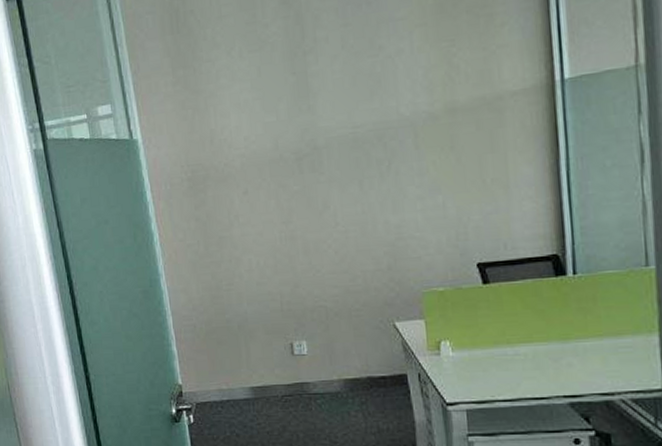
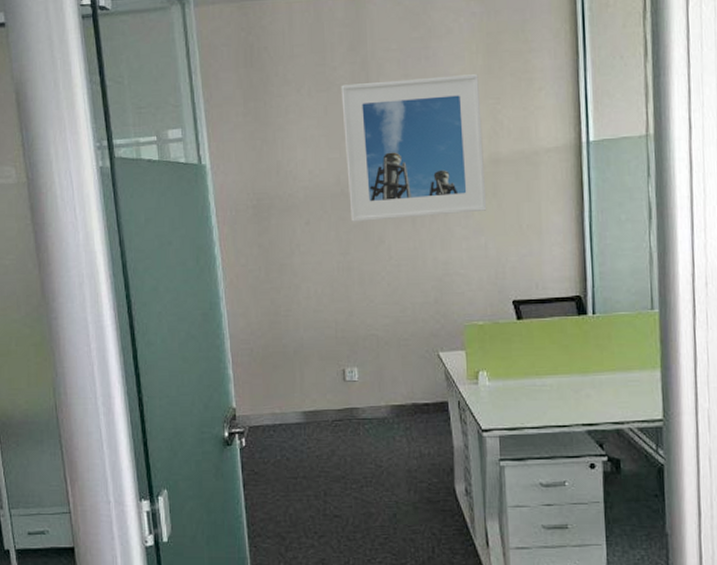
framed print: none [274,15,444,188] -> present [341,74,487,222]

